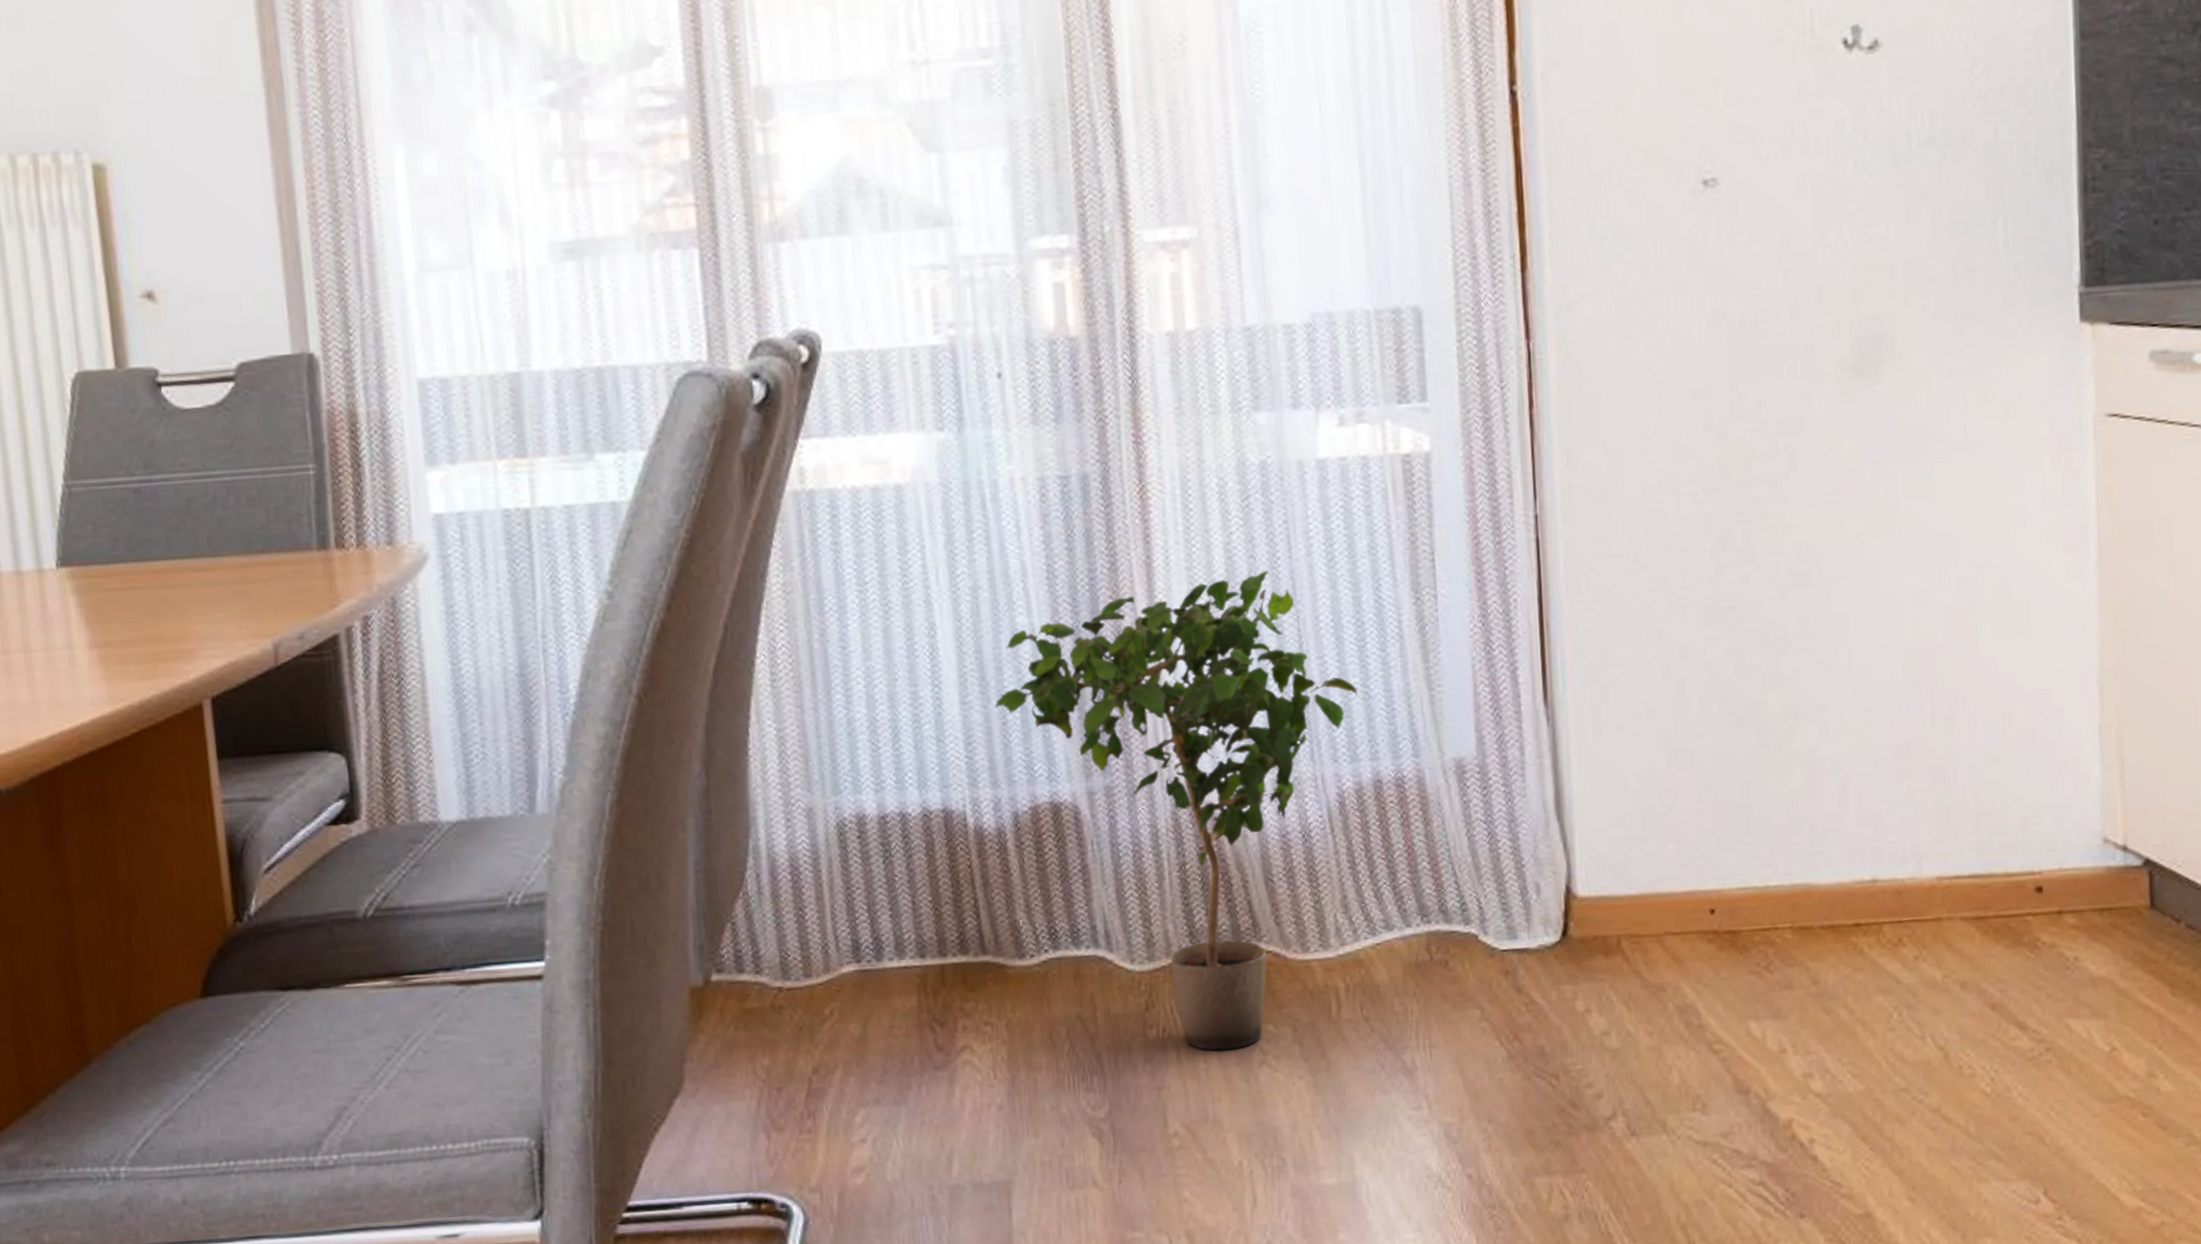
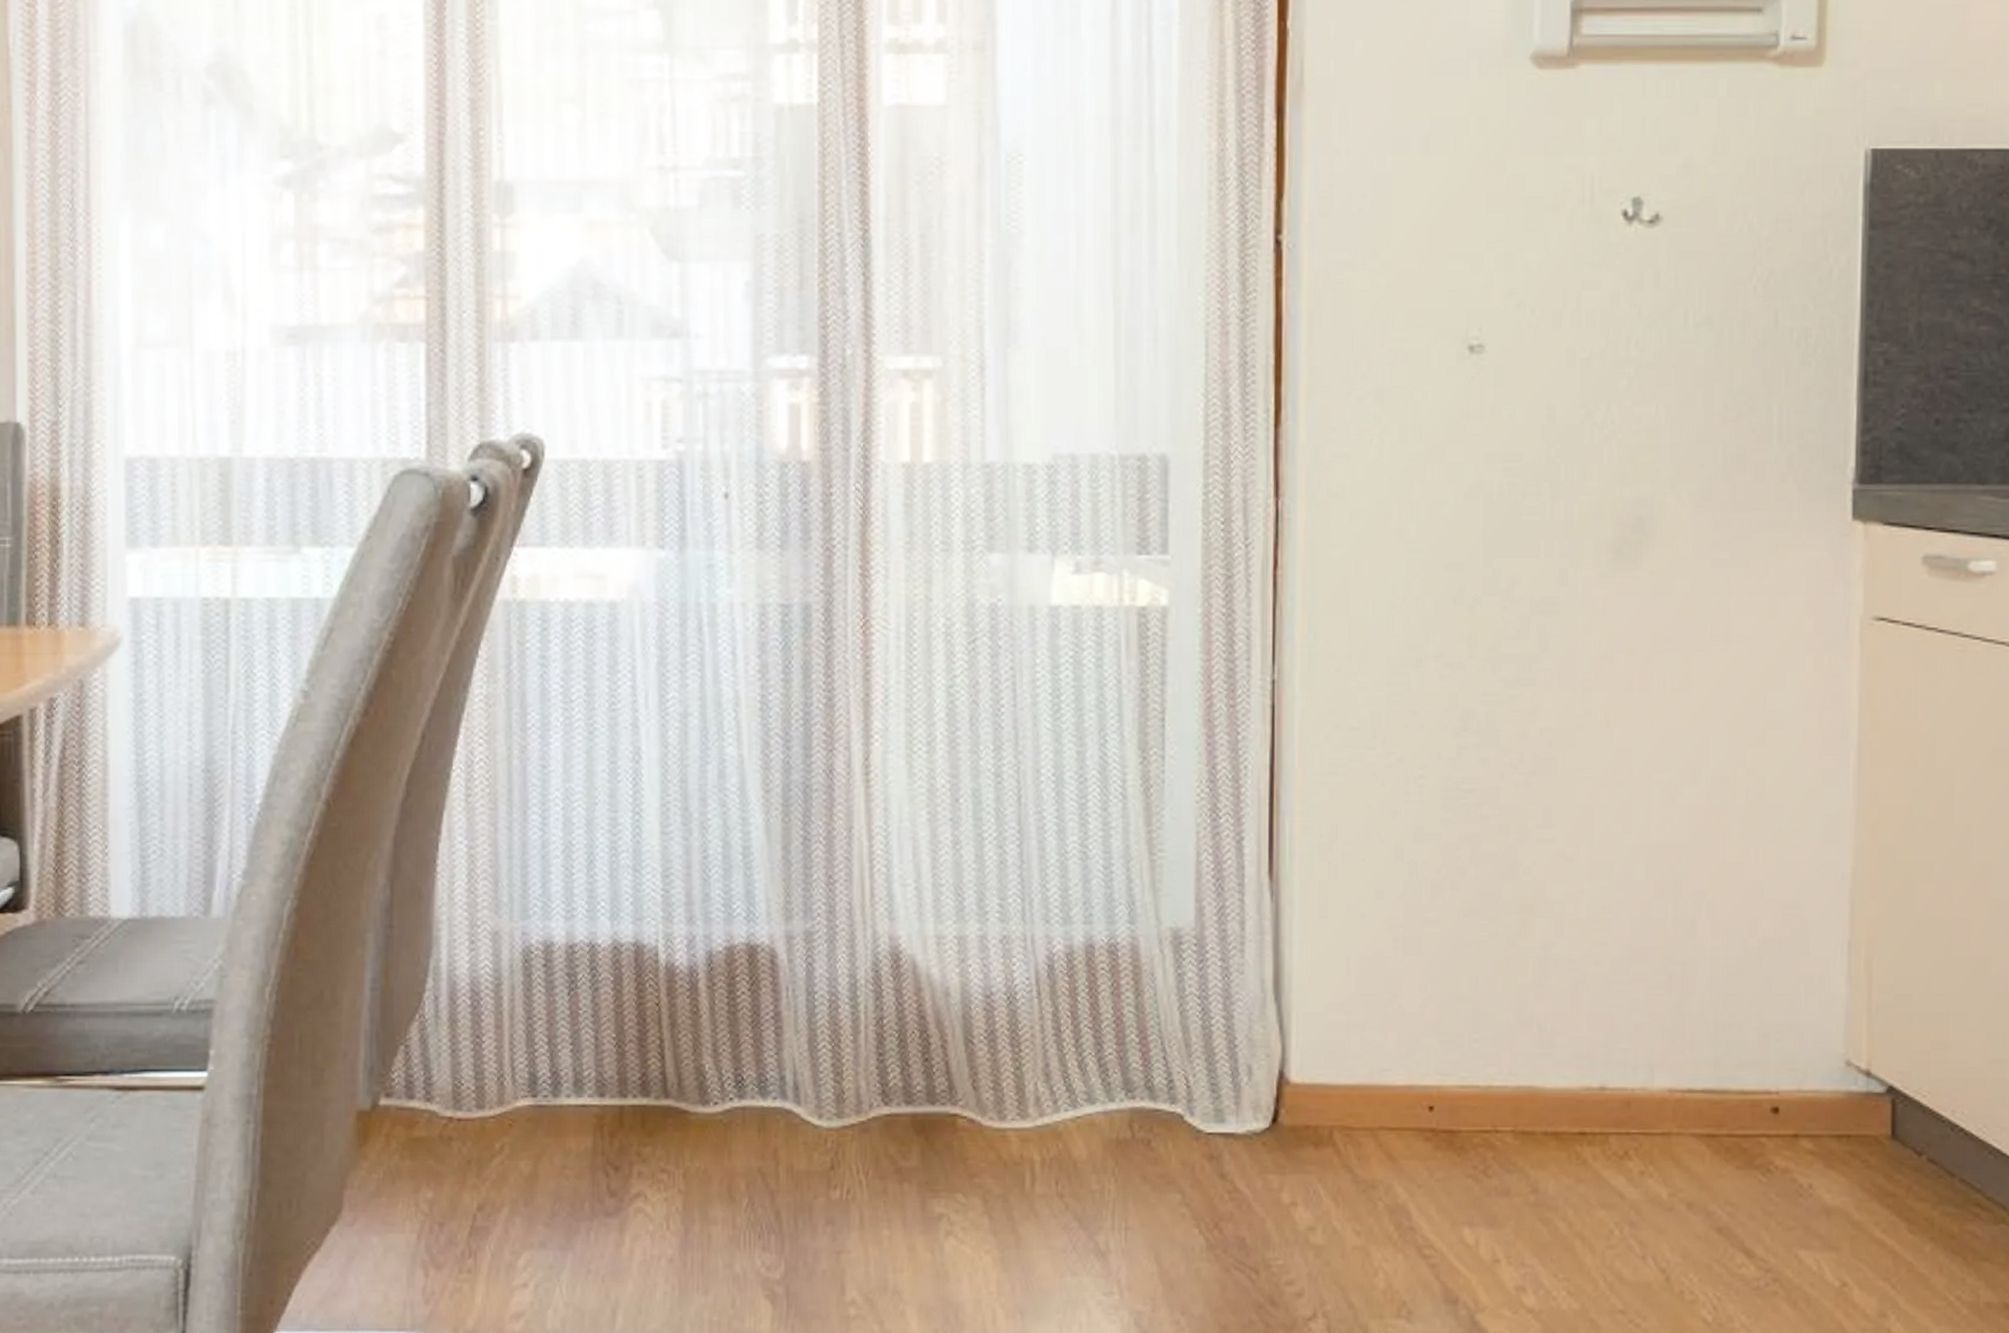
potted plant: present [994,570,1358,1051] -> none [696,717,1075,1218]

